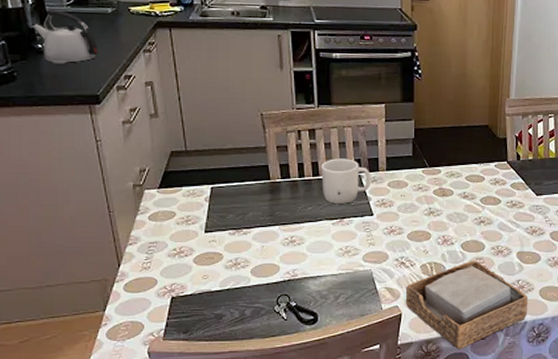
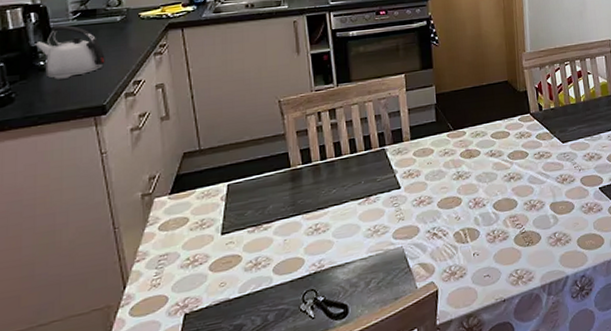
mug: present [321,158,372,204] -> none [344,133,397,183]
napkin holder: present [405,260,528,350] -> none [440,219,568,320]

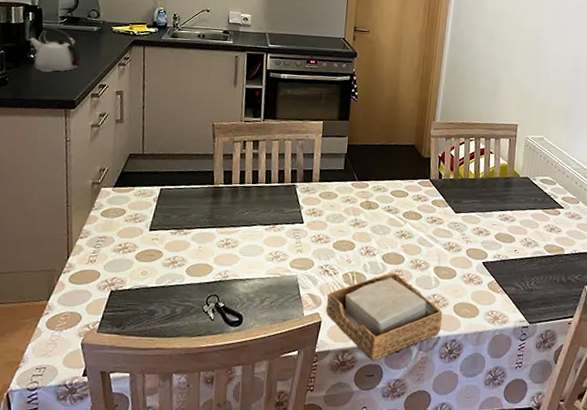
napkin holder: none [440,219,568,320] -> present [325,272,443,362]

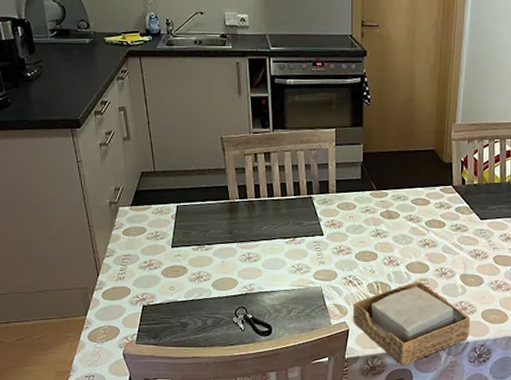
kettle: present [29,26,81,73] -> none [22,41,78,91]

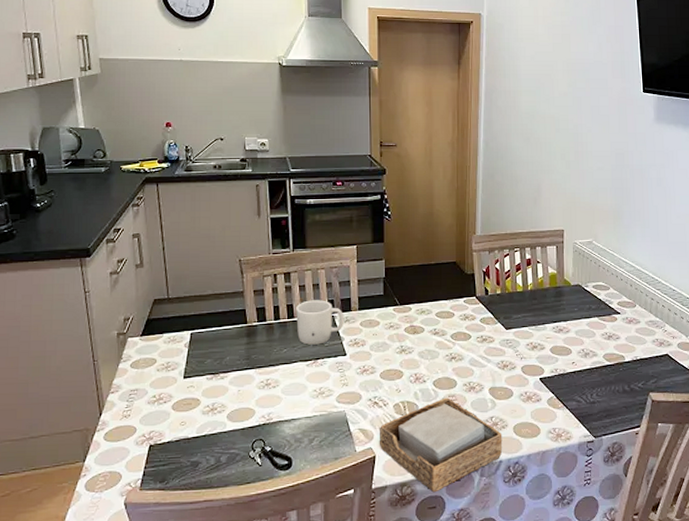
mug: none [276,180,322,224] -> present [296,300,345,345]

